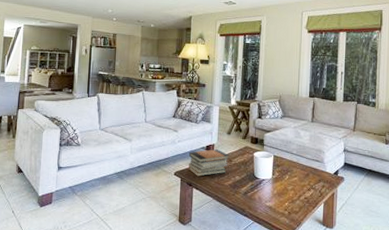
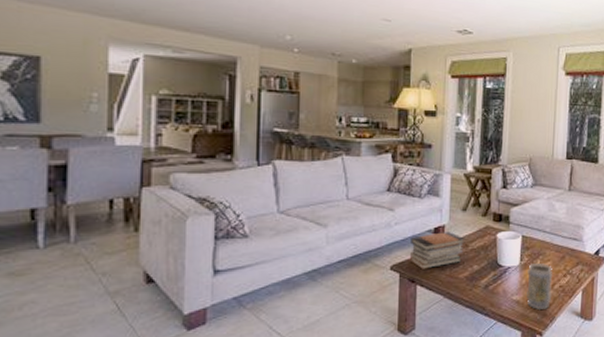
vase: none [277,178,299,216] -> present [526,263,552,311]

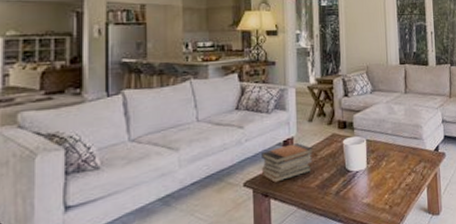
vase: present [526,263,552,311] -> none [375,164,400,211]

